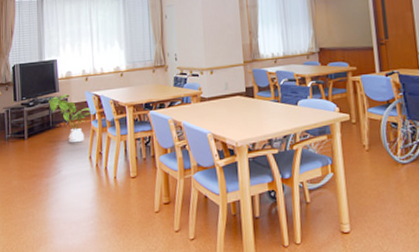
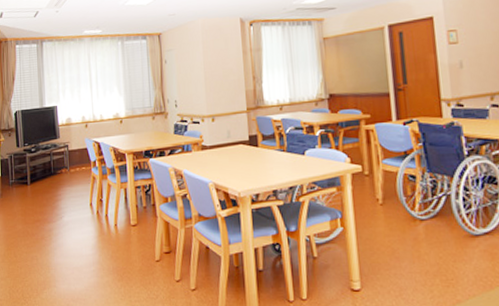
house plant: present [49,94,93,143] -> none [50,141,93,190]

